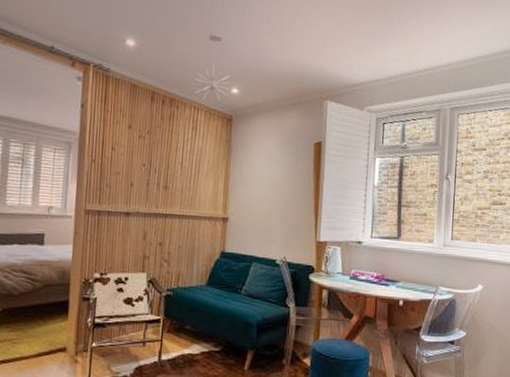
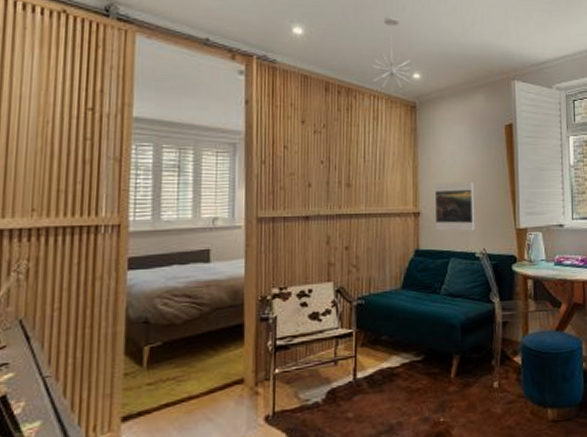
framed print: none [241,192,281,240] -> present [435,182,475,232]

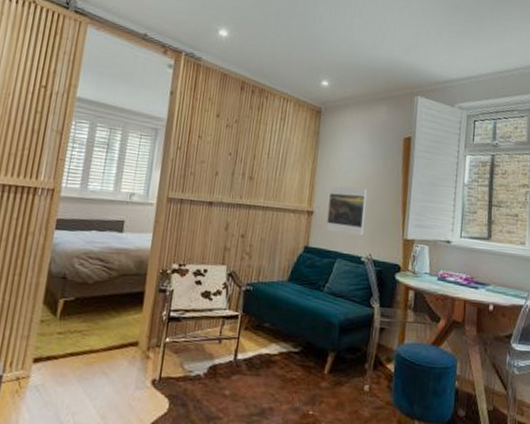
pendant light: present [372,16,412,93] -> none [283,26,322,97]

